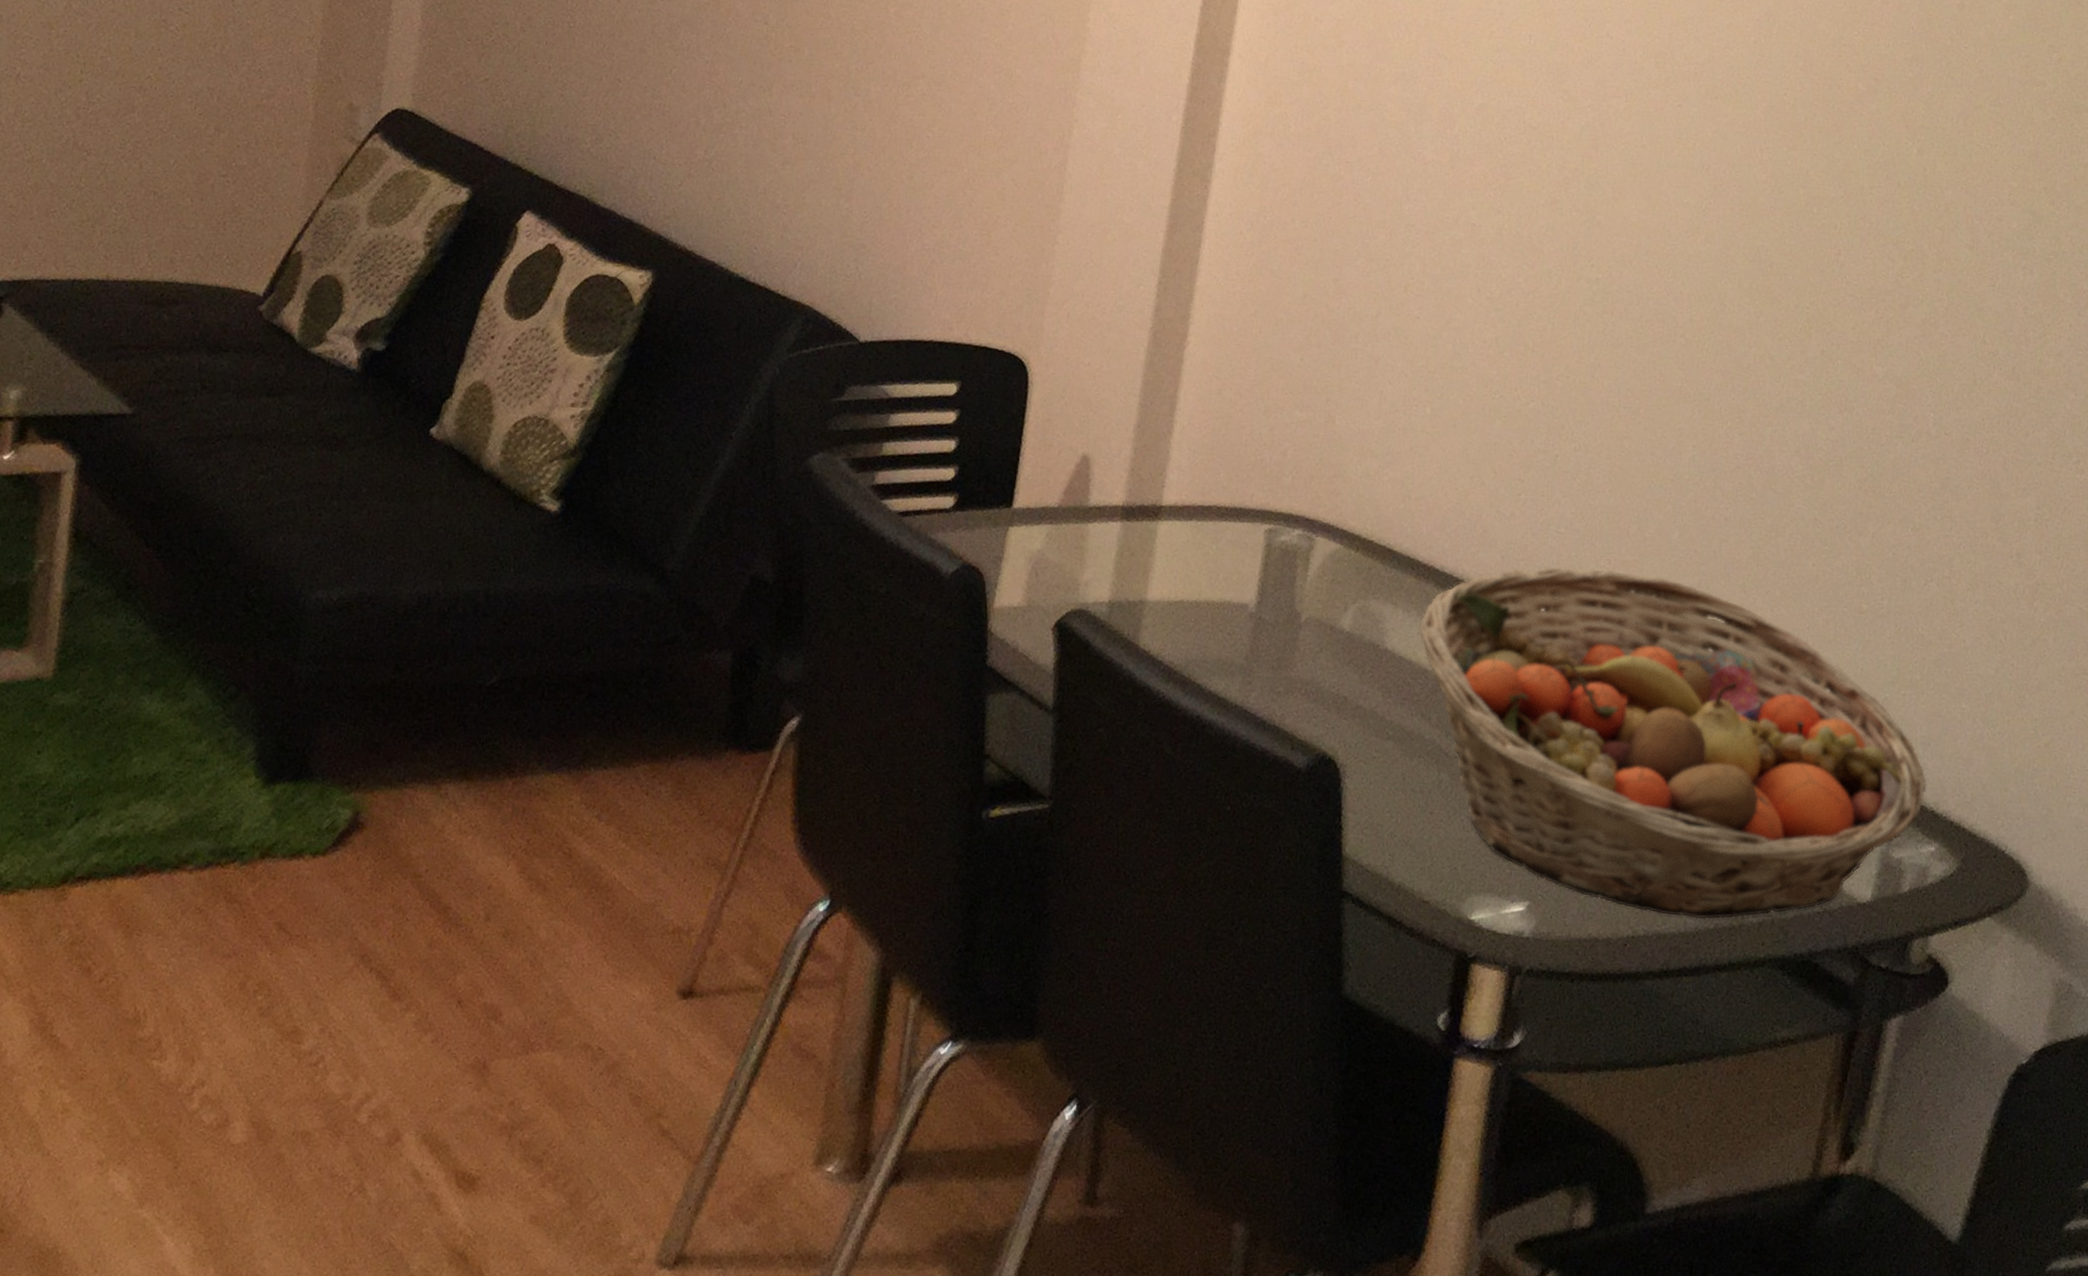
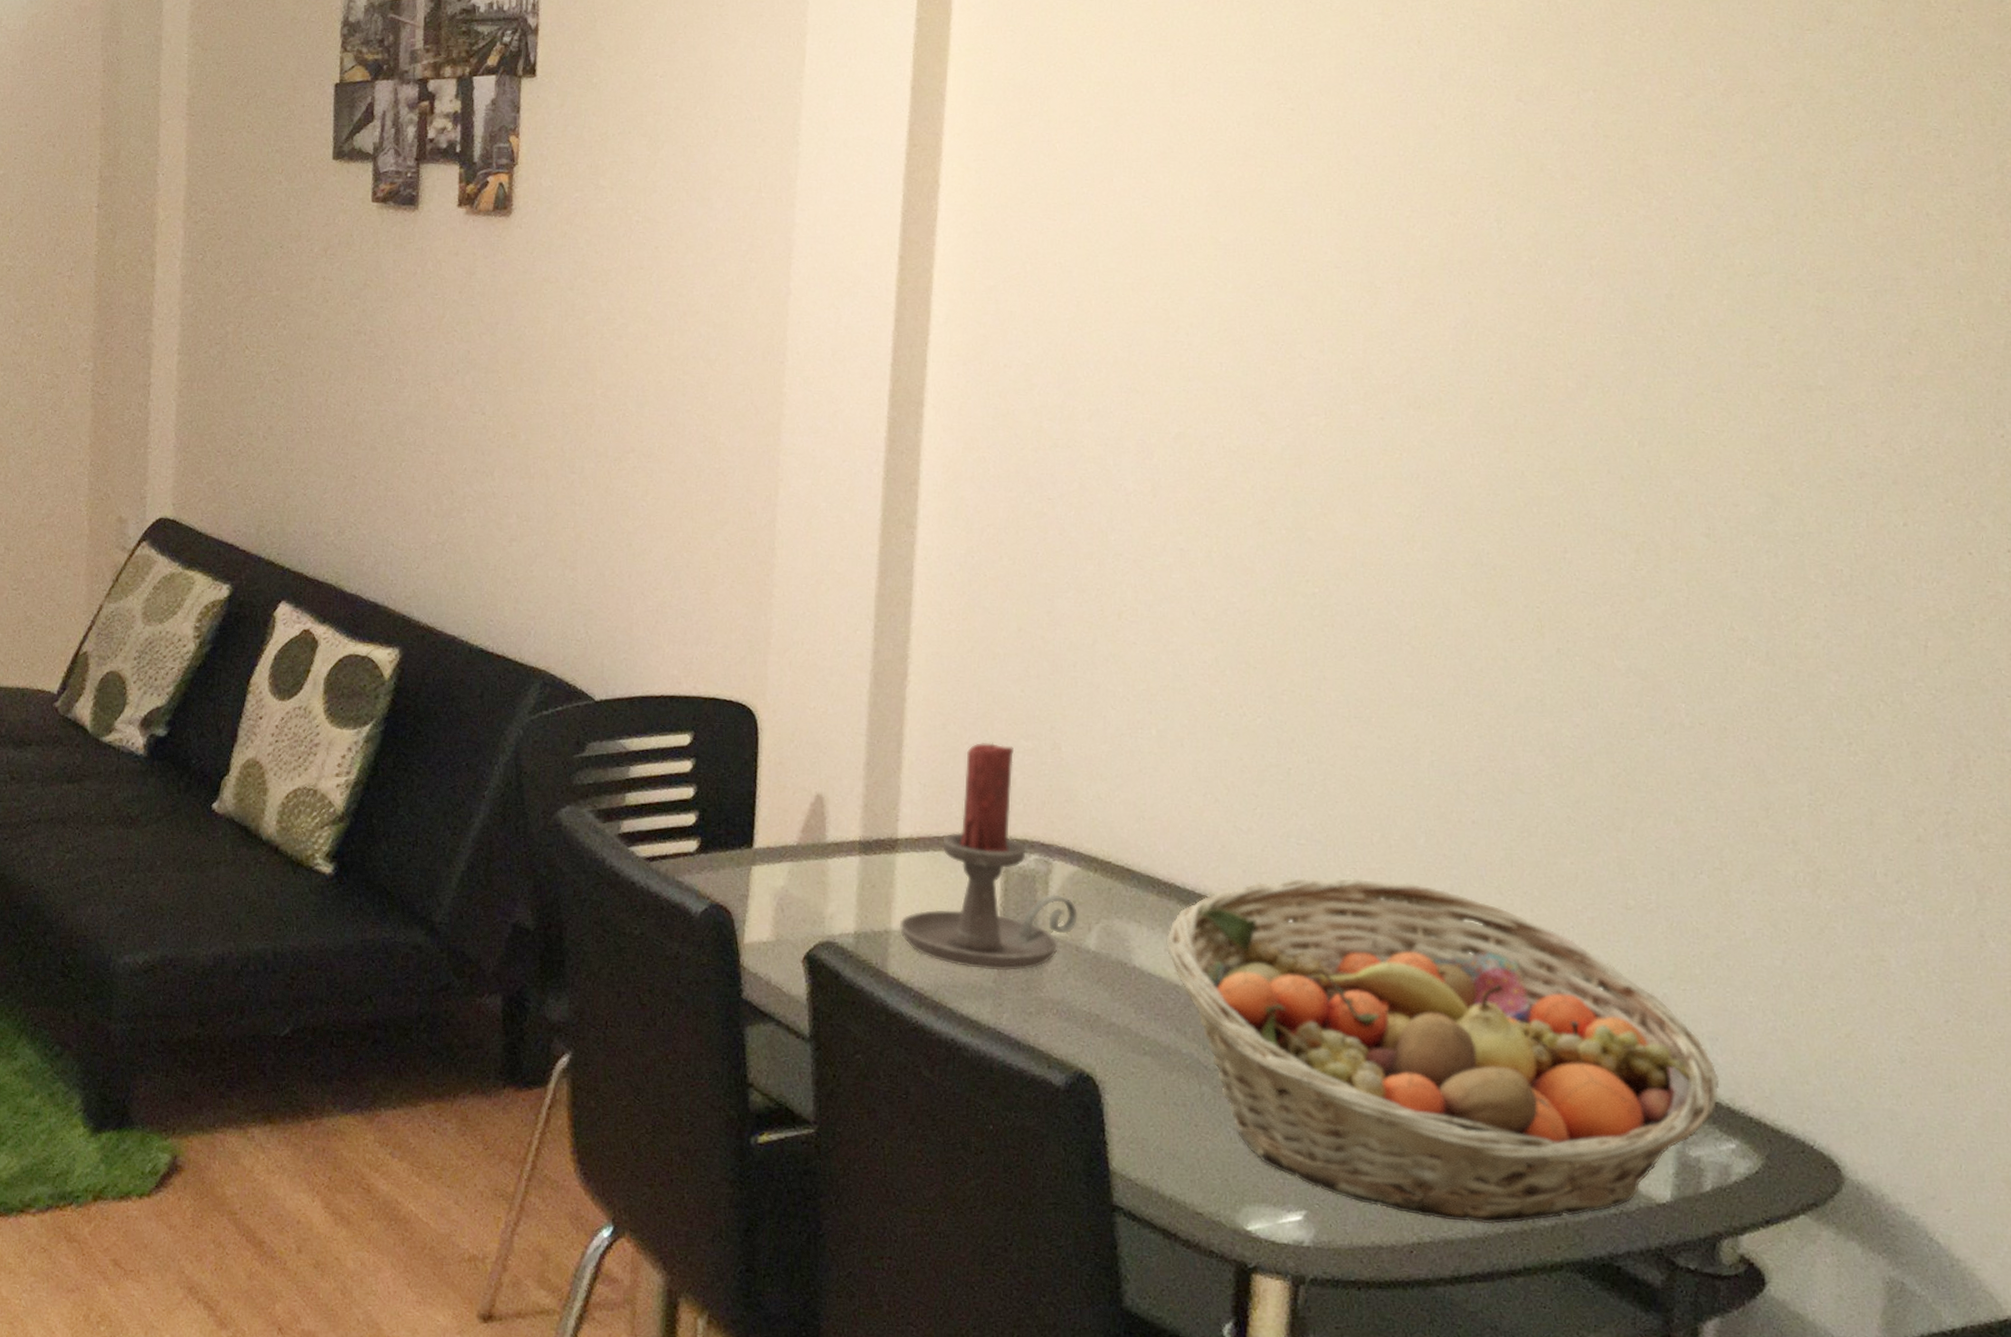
candle holder: none [1154,410,1336,648] -> present [899,742,1079,971]

